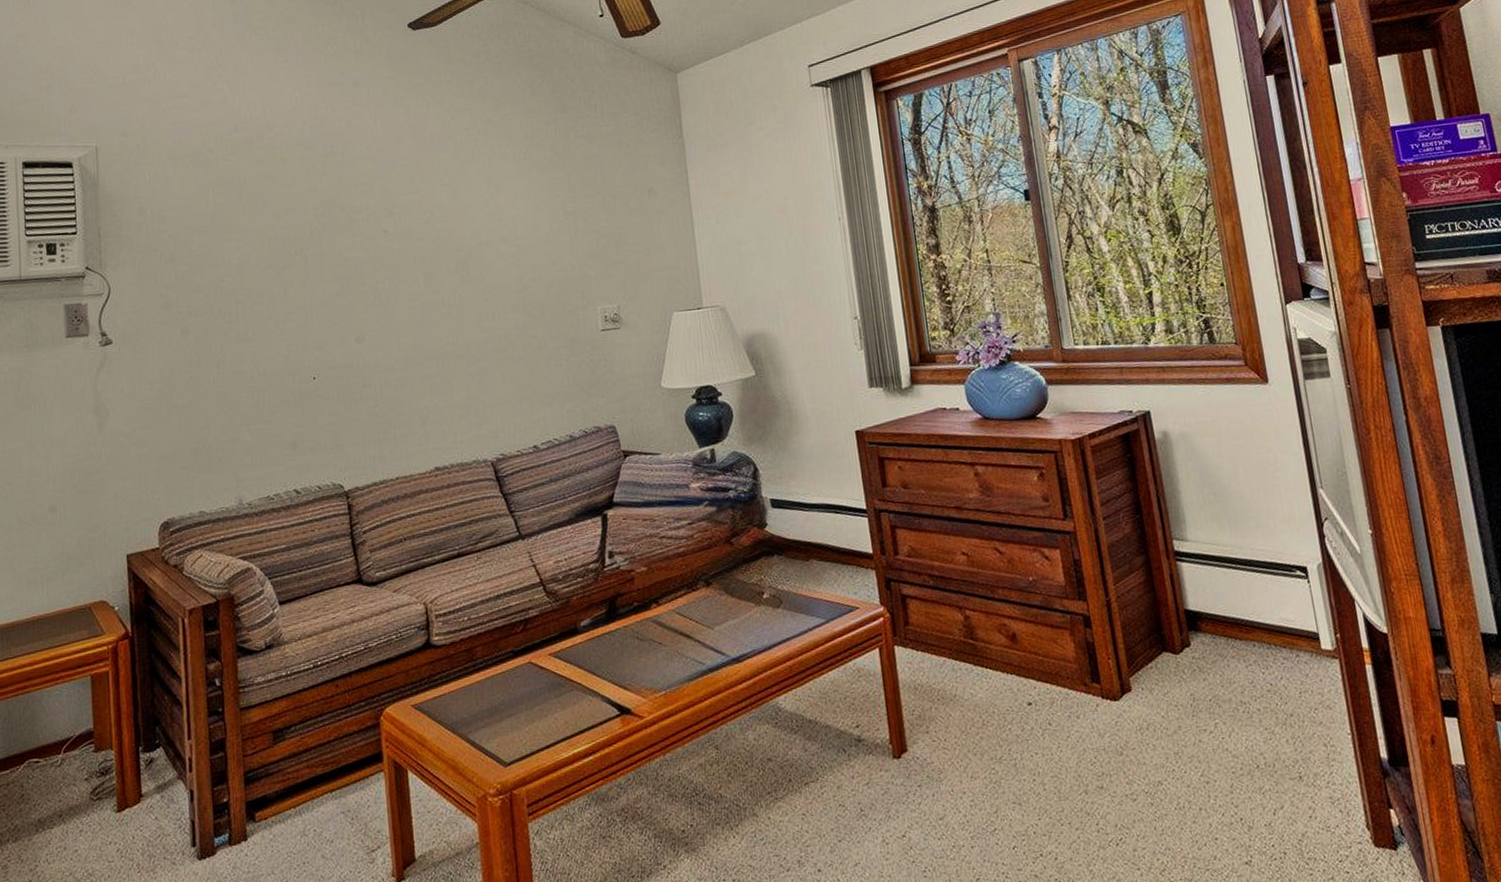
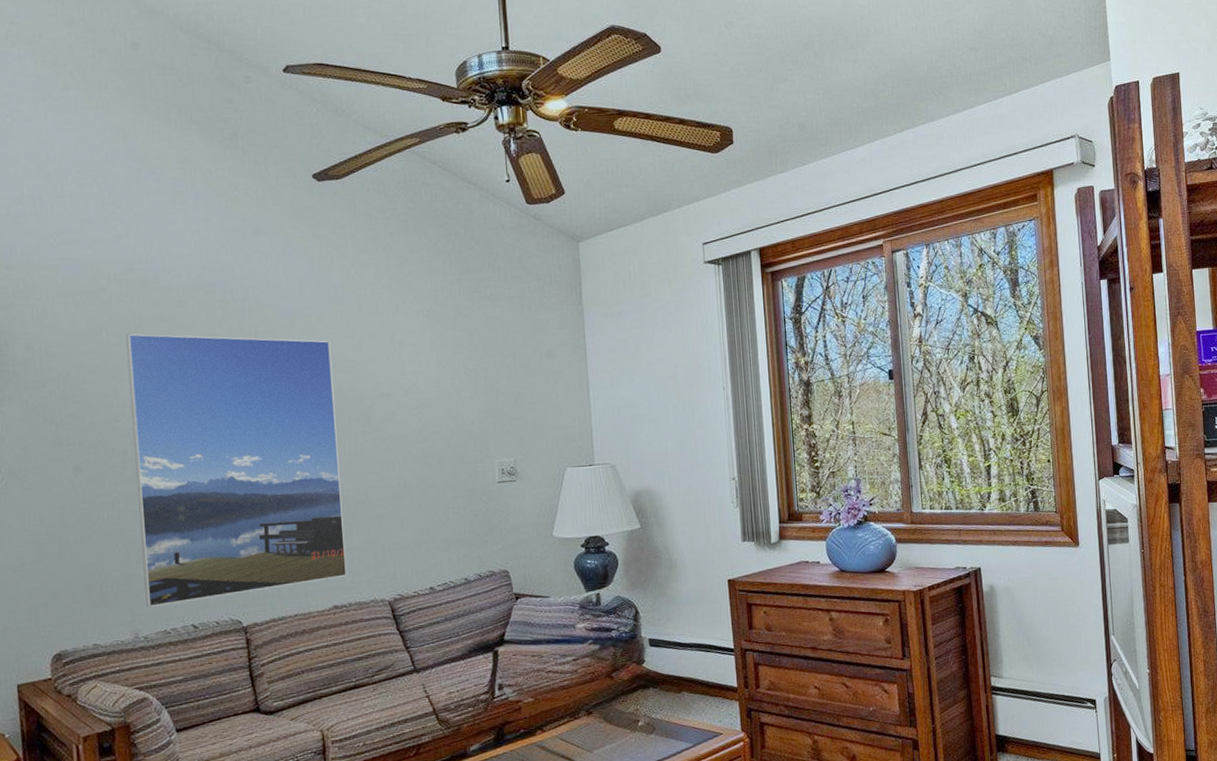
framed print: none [231,189,449,473] -> present [126,333,348,608]

